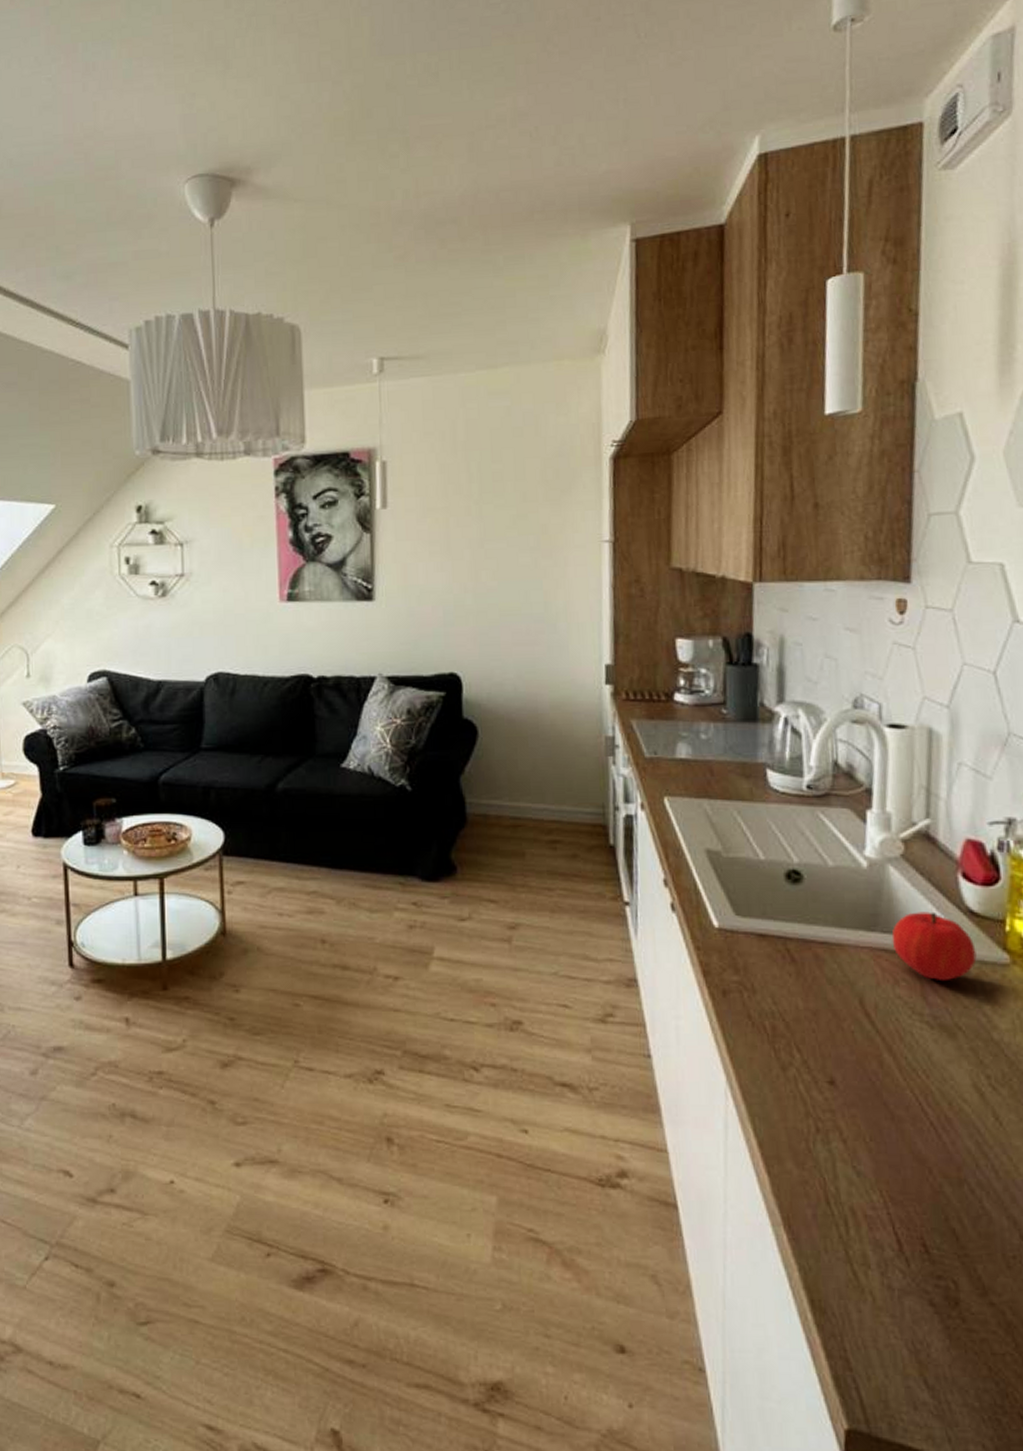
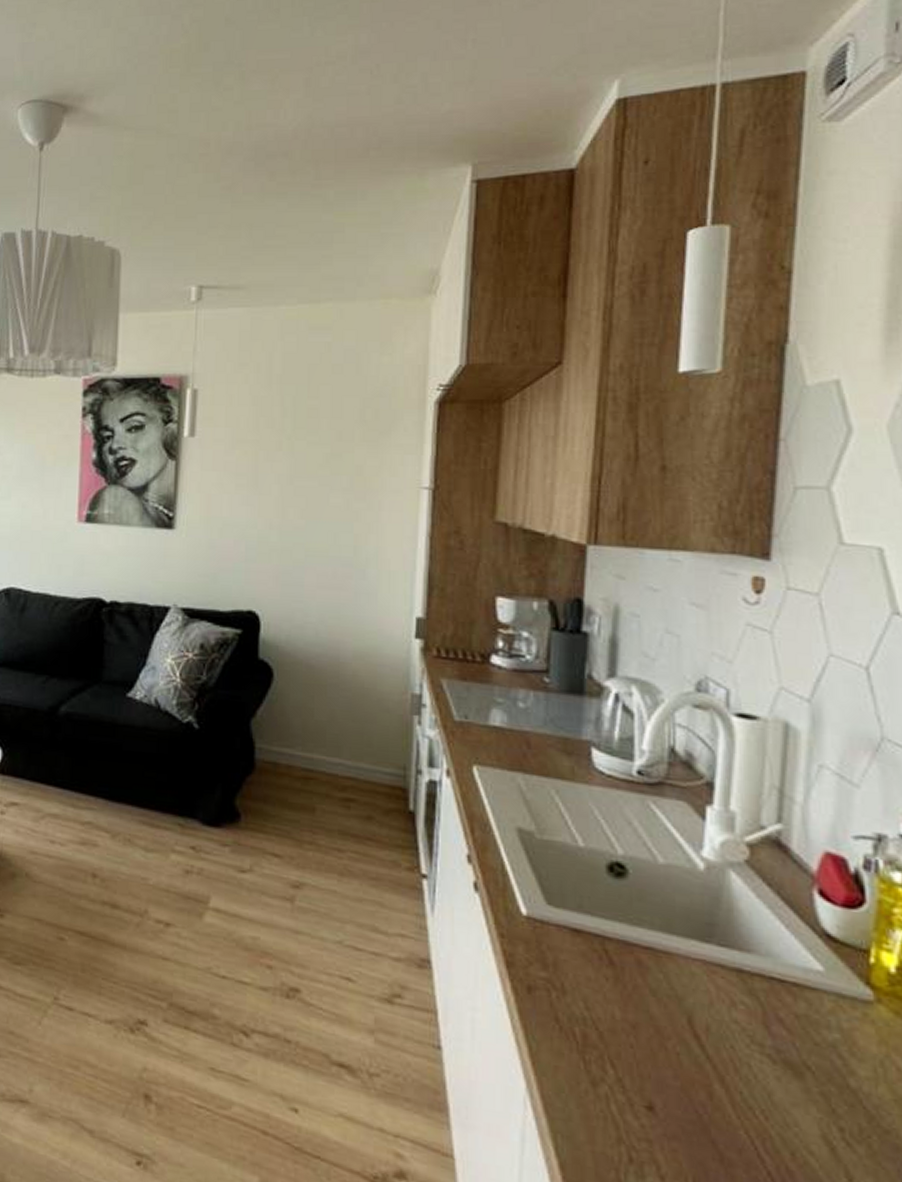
fruit: present [891,911,977,982] -> none [730,927,833,1012]

